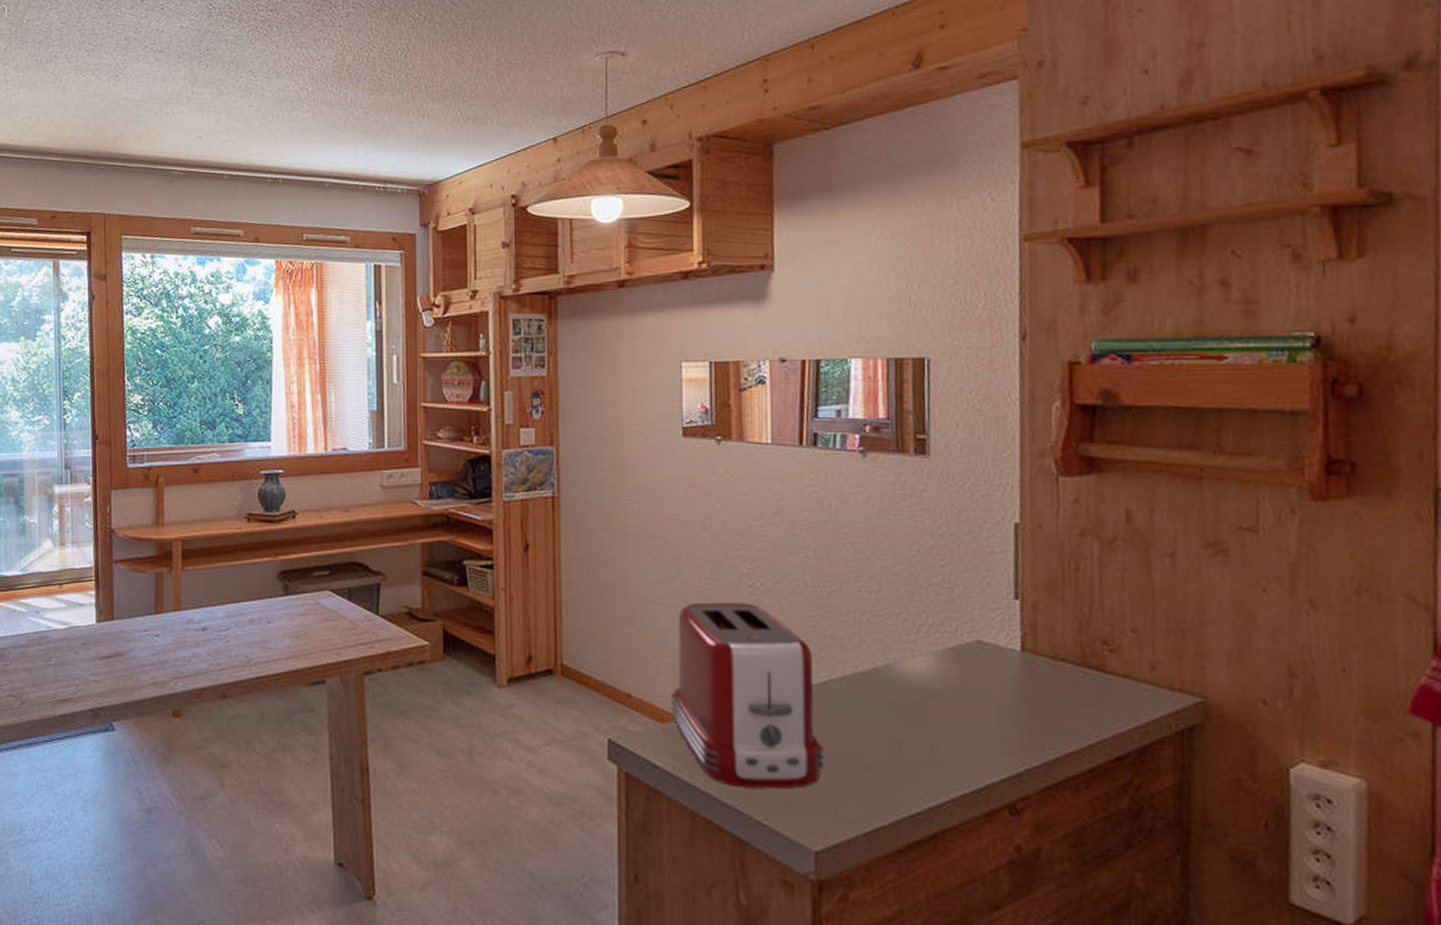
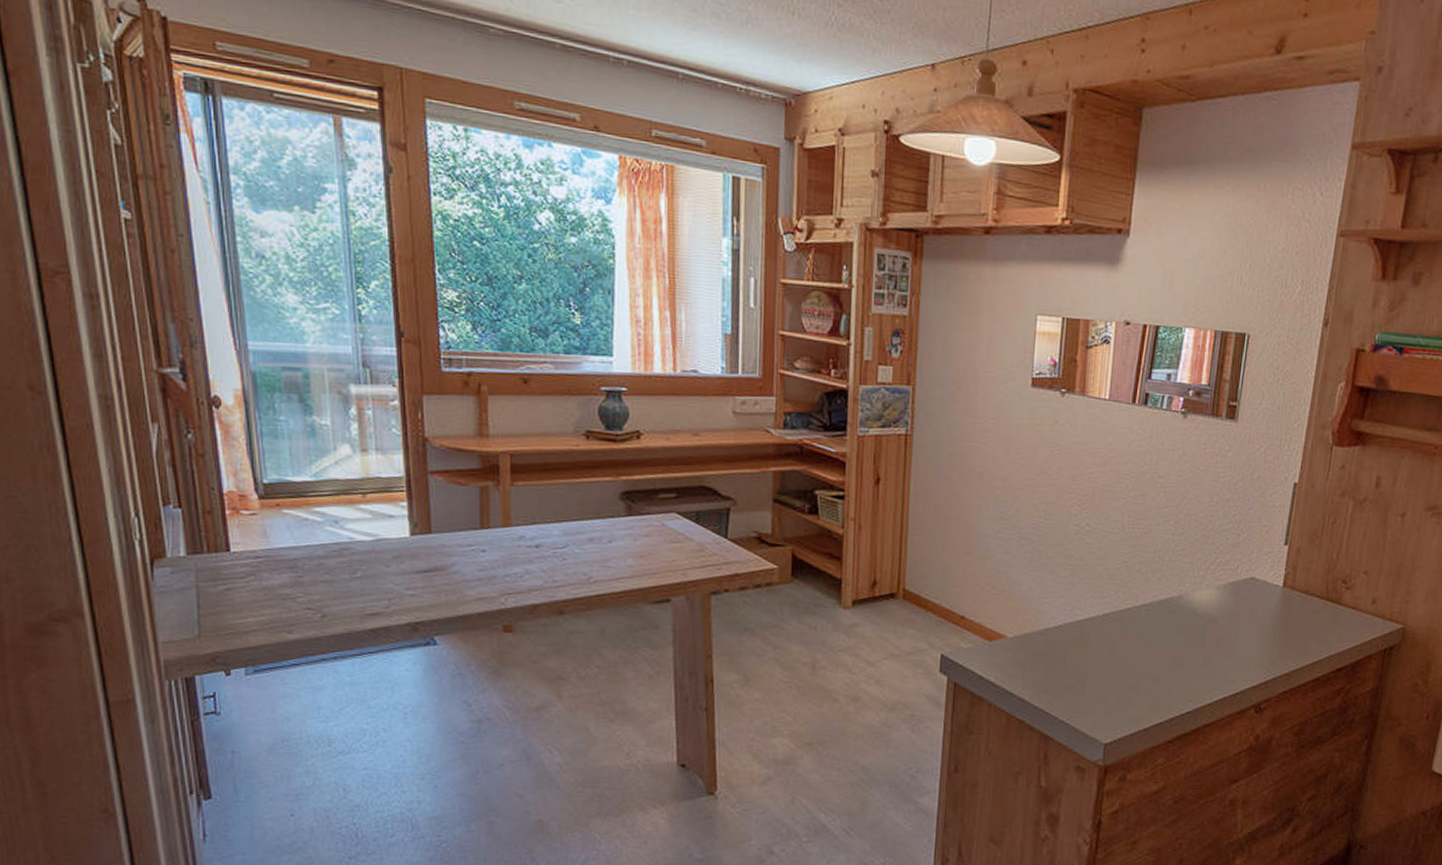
toaster: present [670,602,824,789] -> none [998,538,1122,695]

